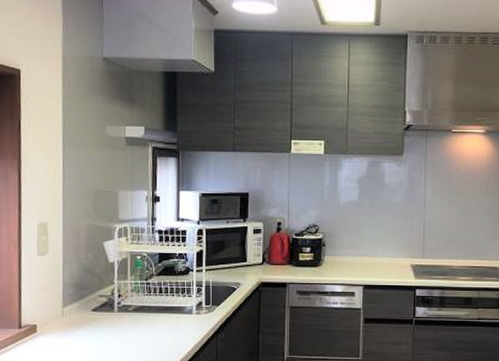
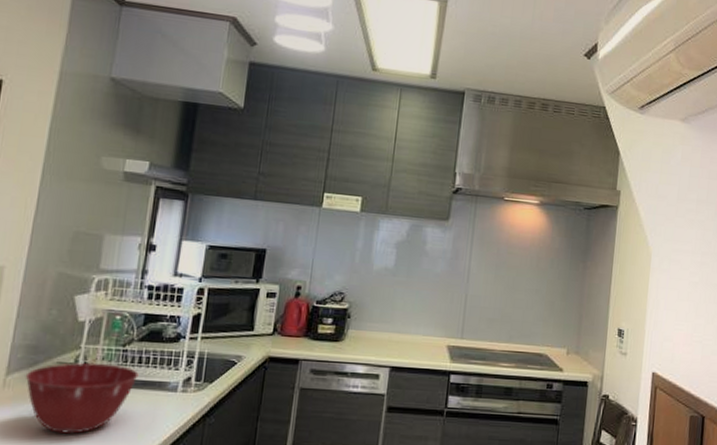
mixing bowl: none [77,294,161,350] -> present [25,363,139,434]

